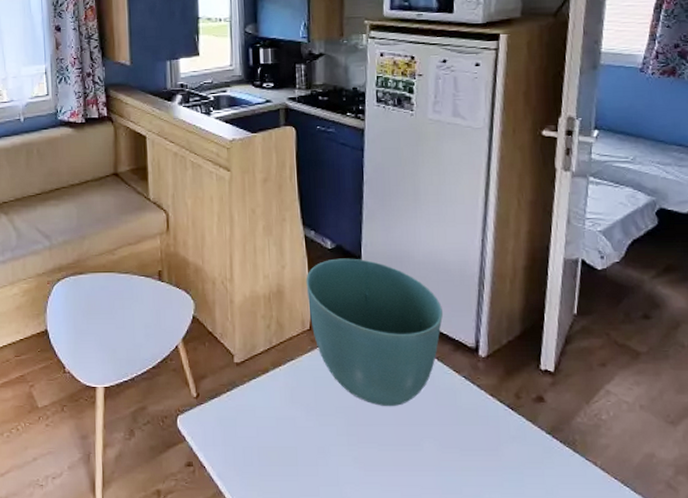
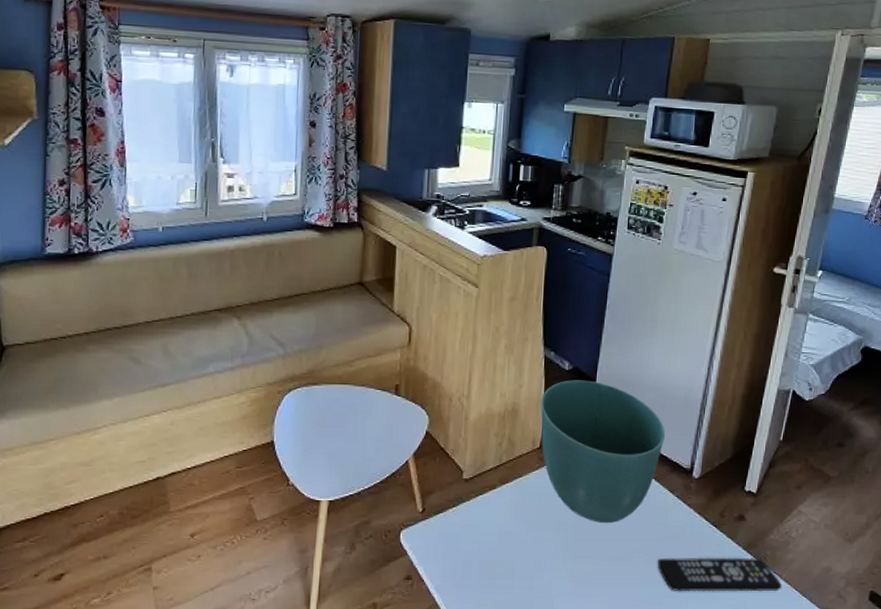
remote control: none [450,442,599,481] -> present [657,557,782,592]

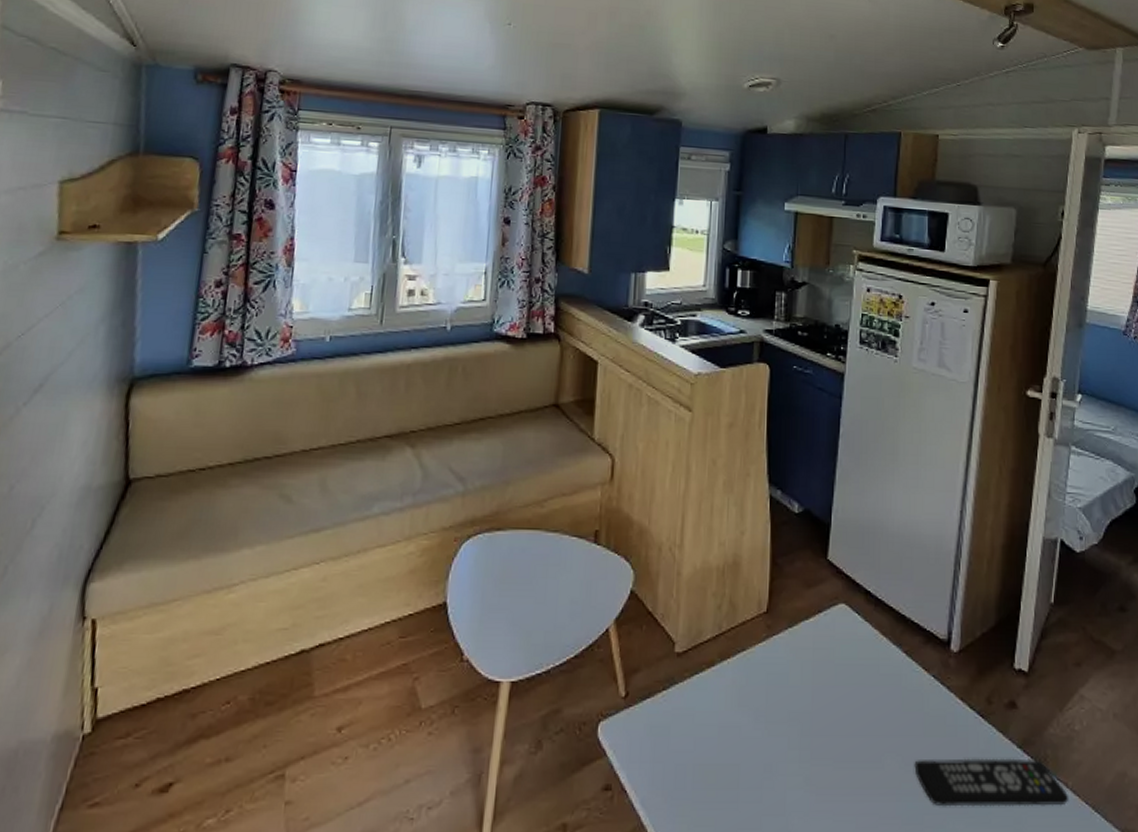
flower pot: present [540,380,666,524] -> none [766,525,916,713]

